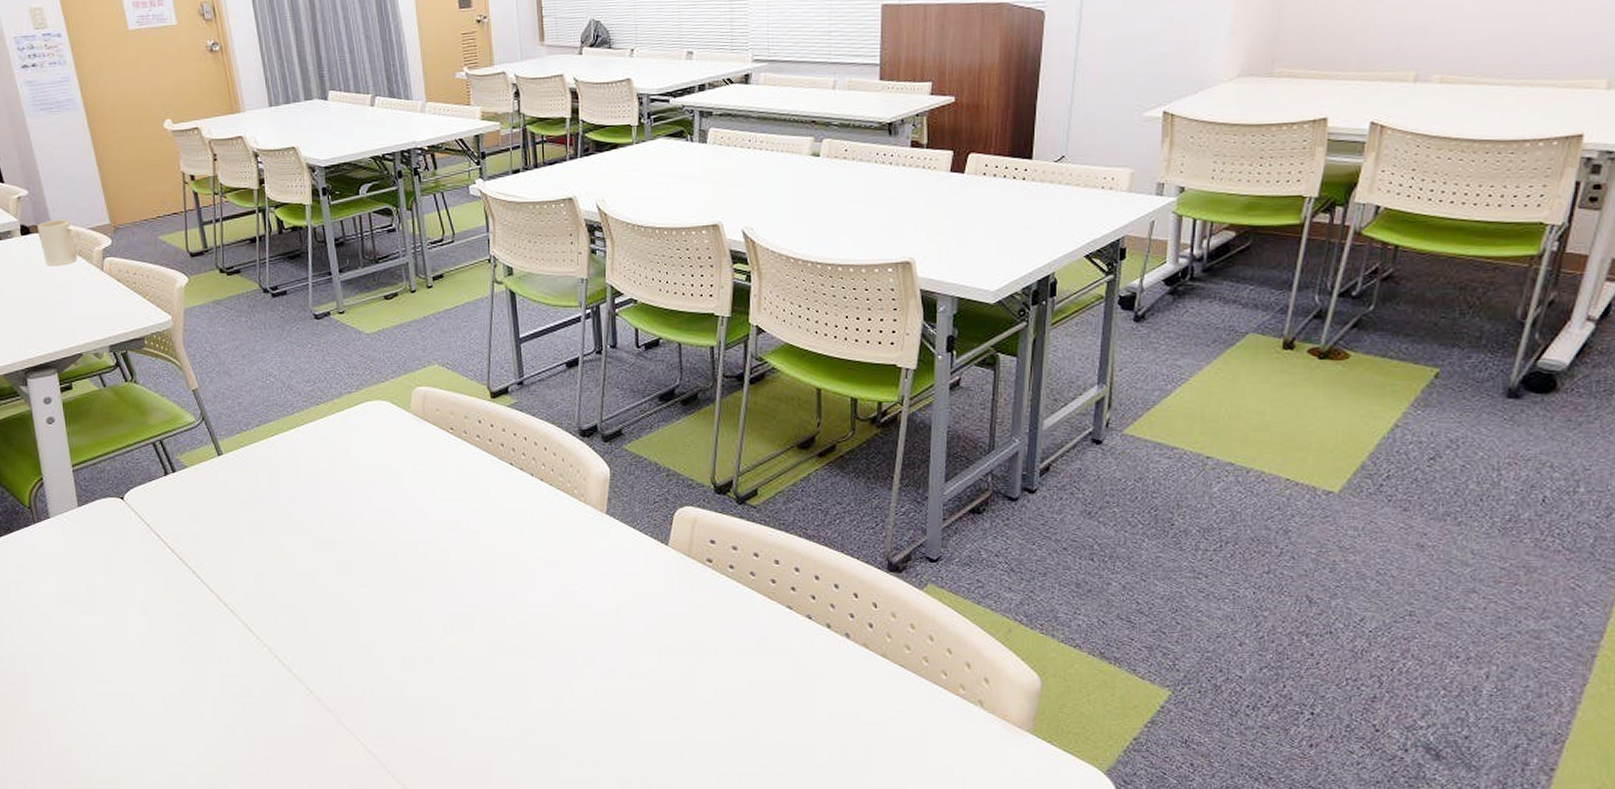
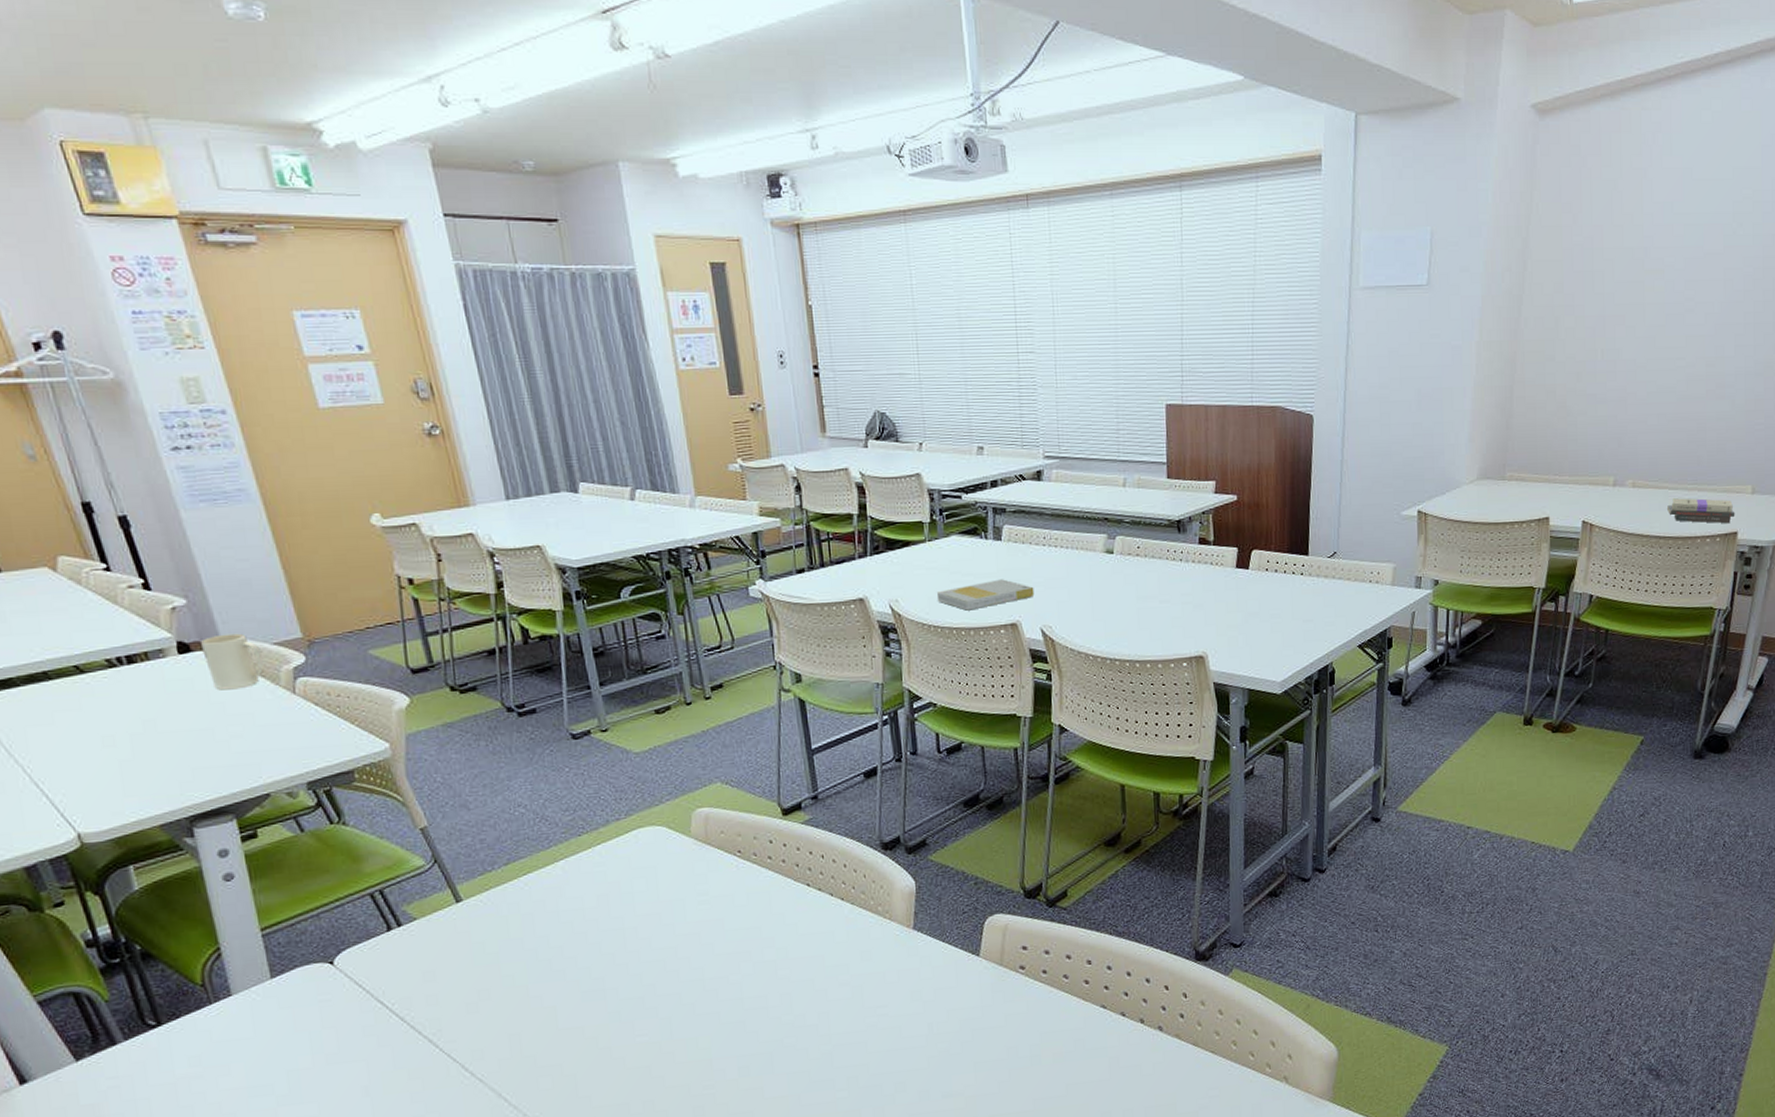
book: none [641,181,737,211] -> present [936,579,1035,611]
books: none [1484,95,1582,125] -> present [1666,498,1735,524]

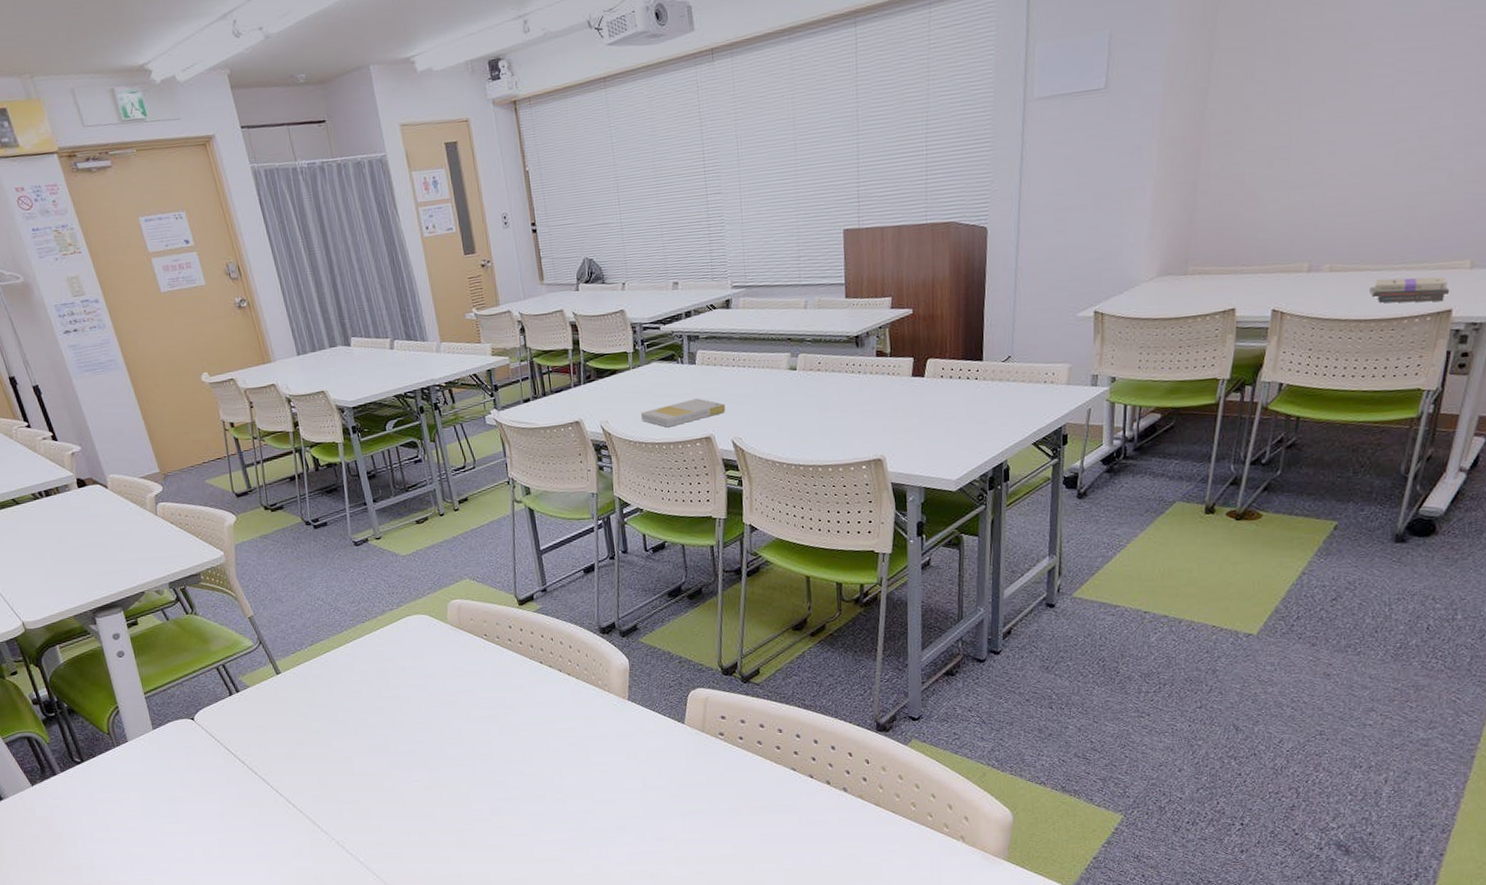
mug: present [199,633,265,691] -> none [91,470,136,515]

